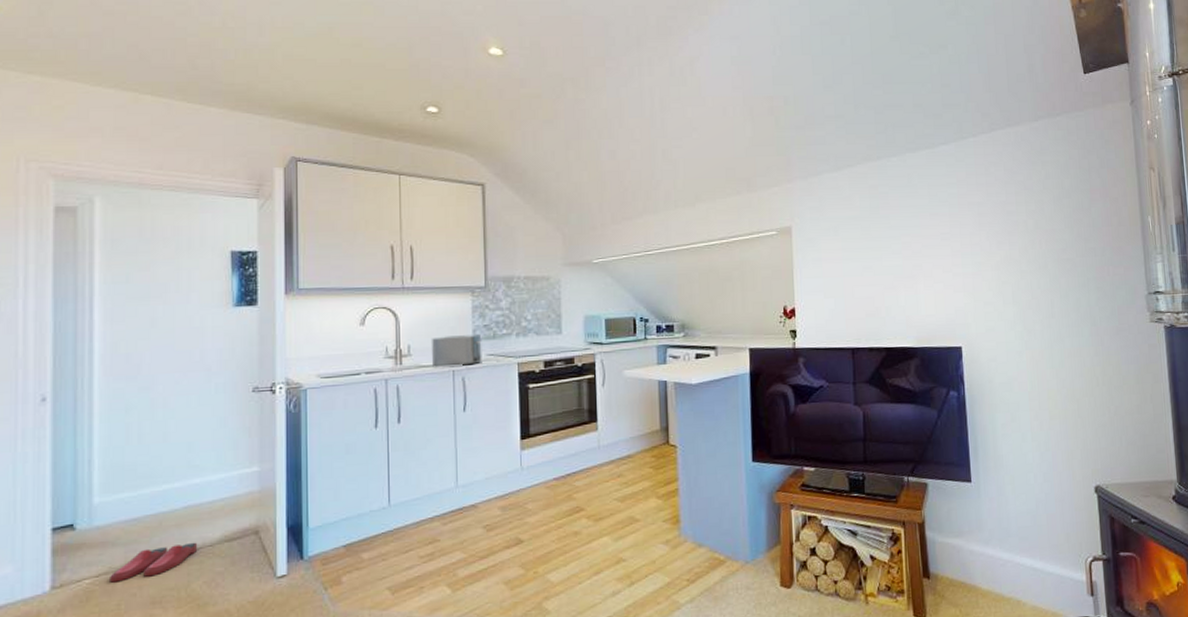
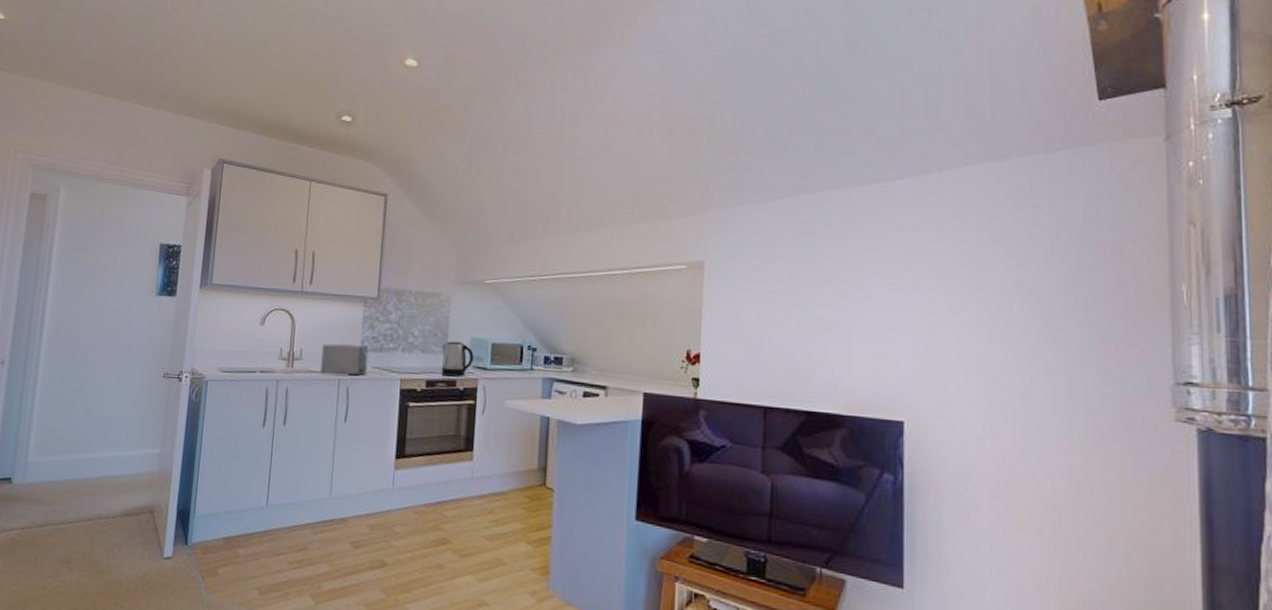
slippers: present [110,542,197,583] -> none [32,510,103,537]
kettle: none [556,320,589,355] -> present [441,341,474,377]

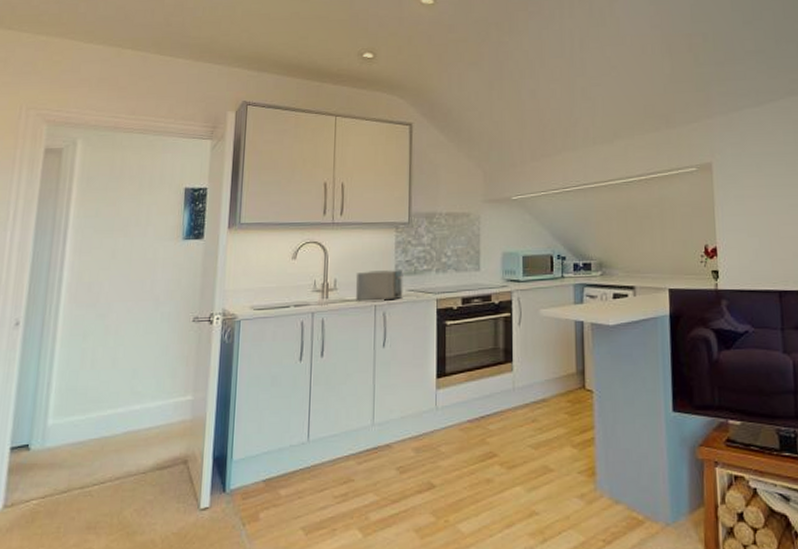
kettle: present [441,341,474,377] -> none [474,257,506,292]

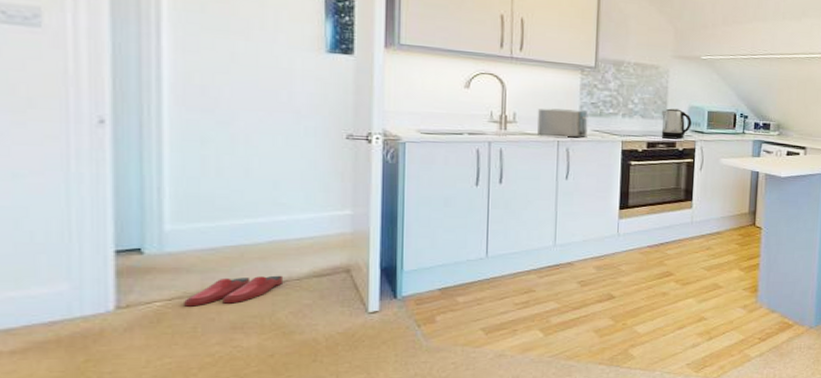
slippers: none [53,468,132,505] -> present [184,275,282,307]
kettle: none [474,257,506,292] -> present [661,108,692,139]

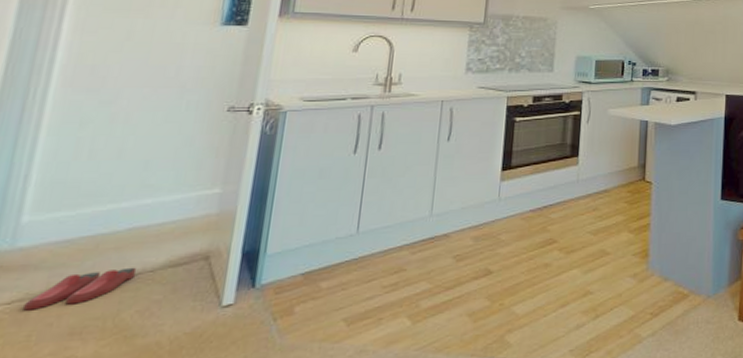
toaster: present [536,108,589,138] -> none [422,67,475,98]
kettle: present [661,108,692,139] -> none [547,60,579,92]

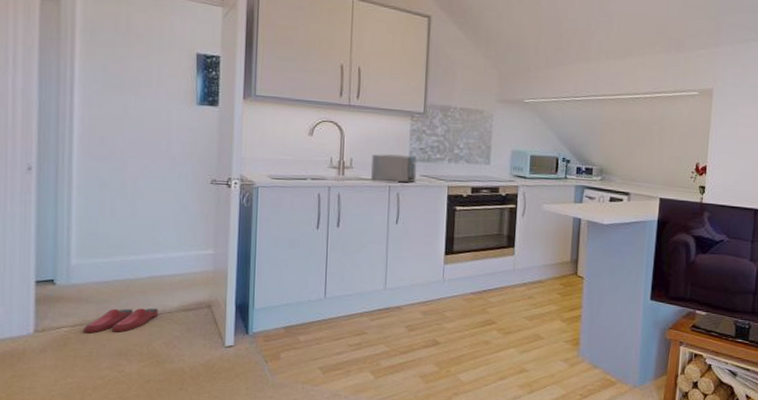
toaster: none [422,67,475,98] -> present [370,153,417,183]

